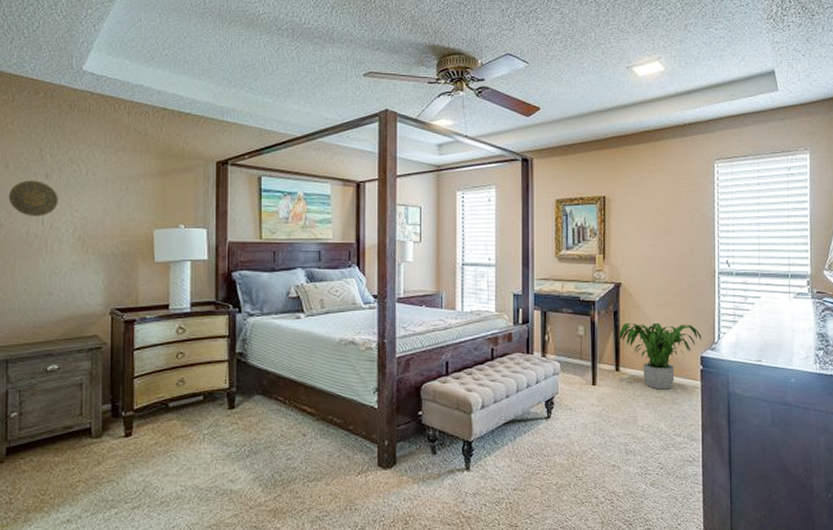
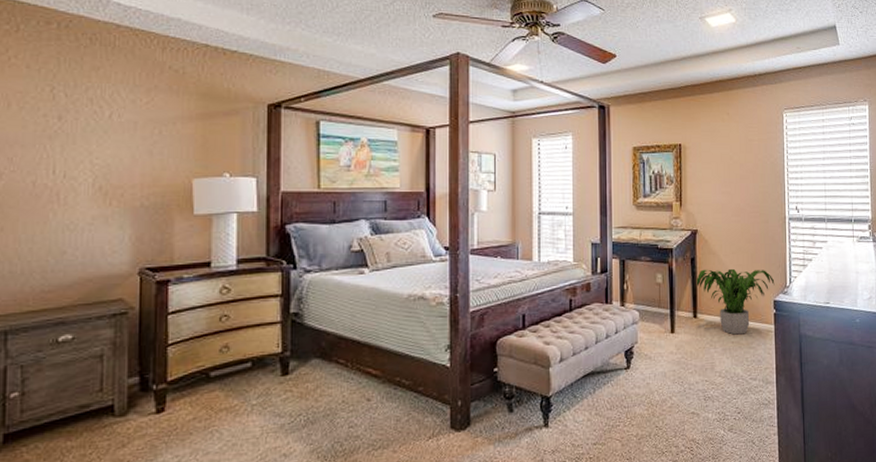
decorative plate: present [8,180,59,216] -> none [10,122,76,164]

